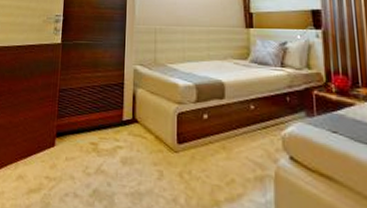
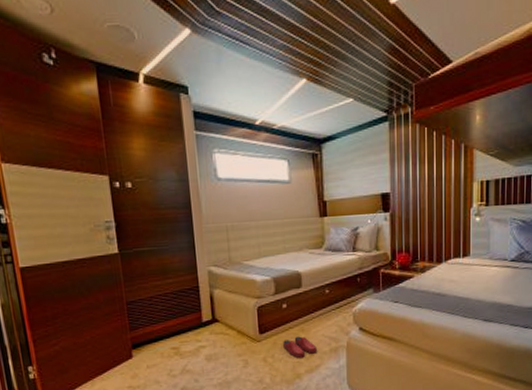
slippers: none [202,154,239,182] -> present [283,336,317,359]

